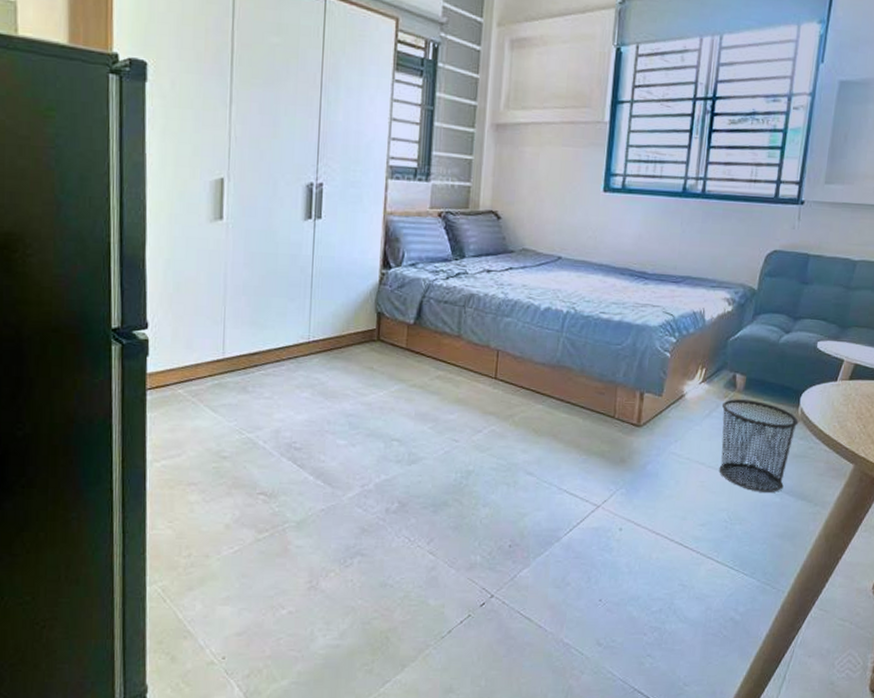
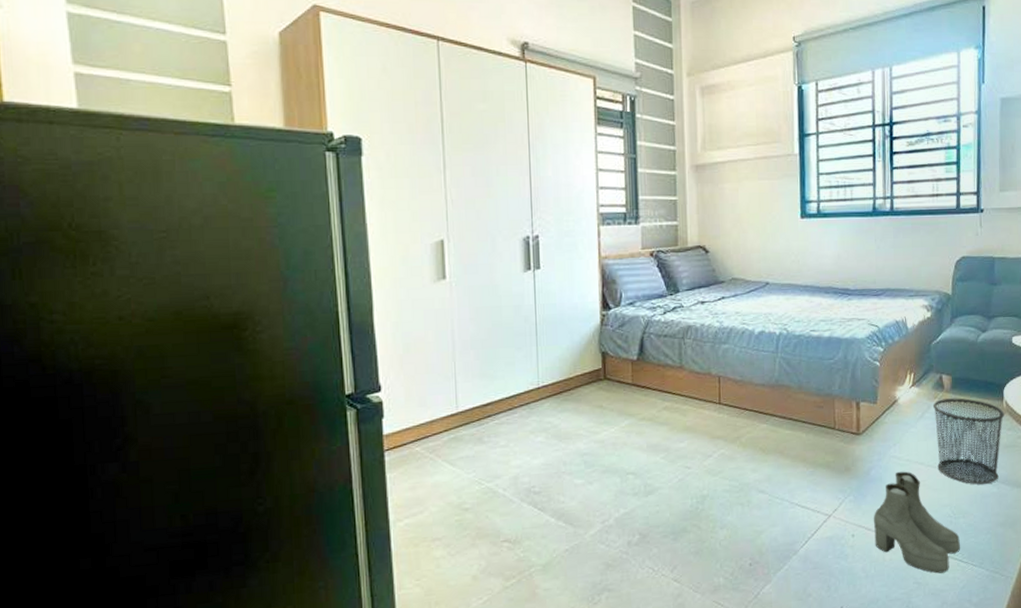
boots: none [642,469,733,578] -> present [873,471,960,574]

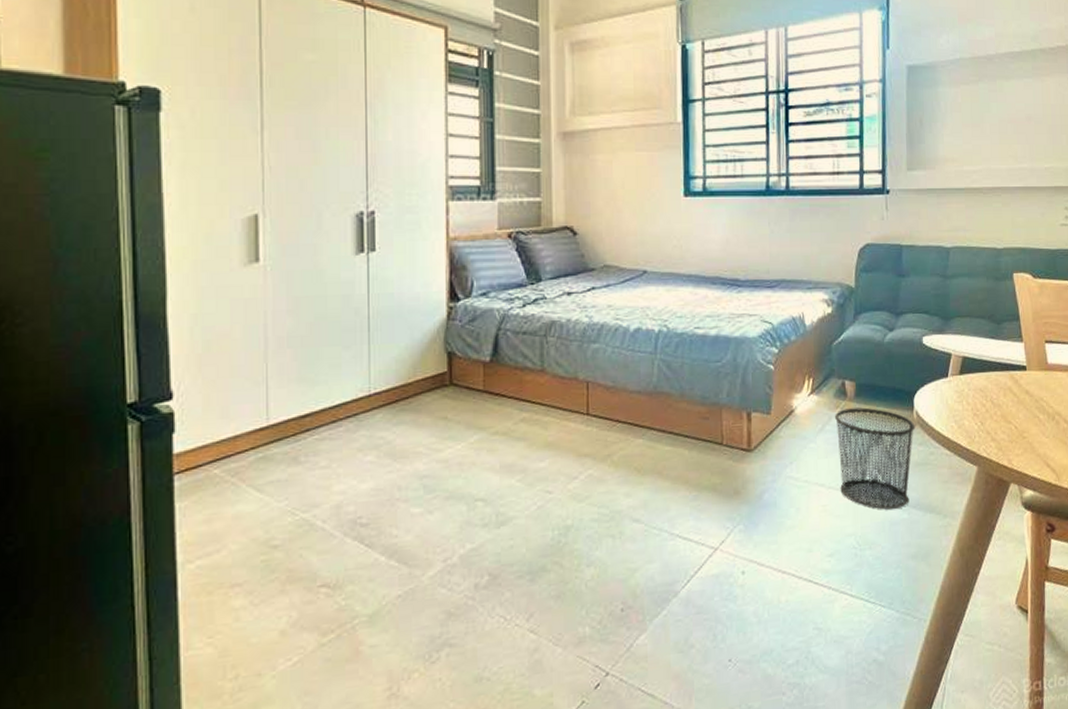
boots: present [873,471,960,574] -> none [766,494,866,617]

